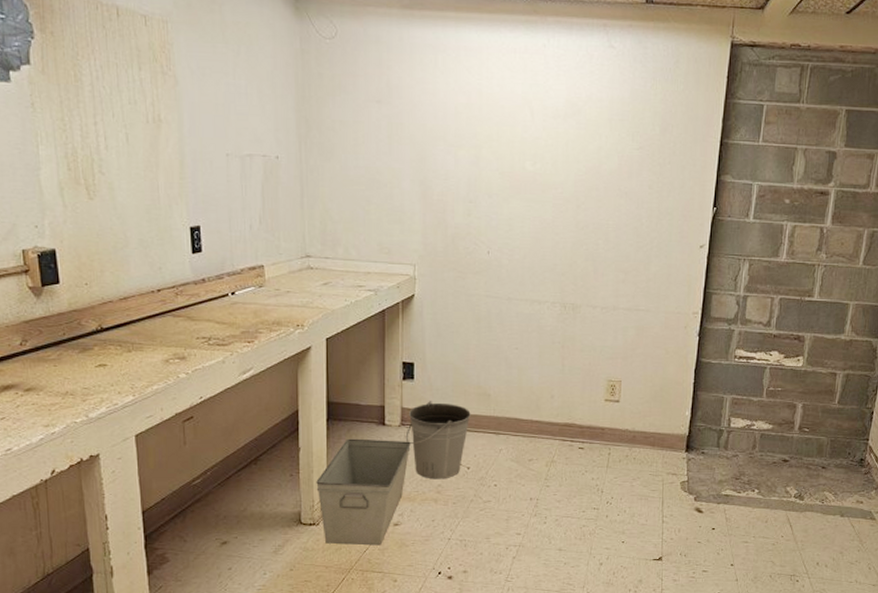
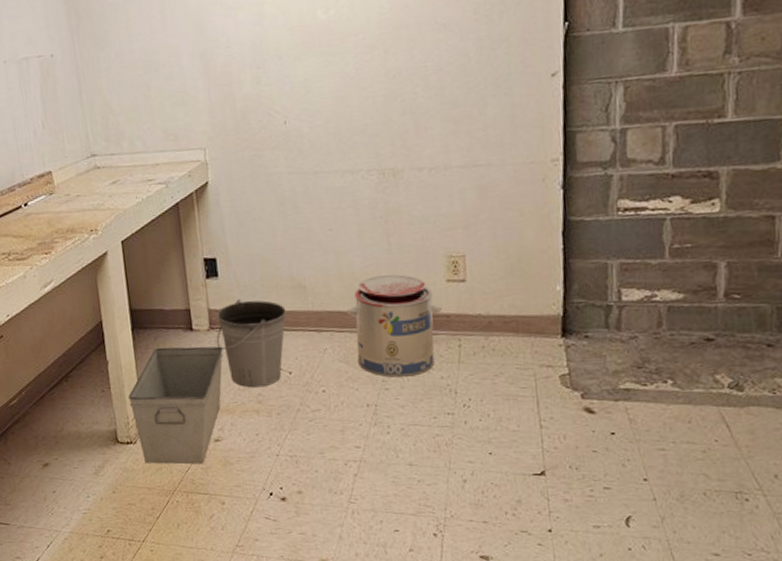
paint can: none [522,391,599,477] -> present [346,274,442,377]

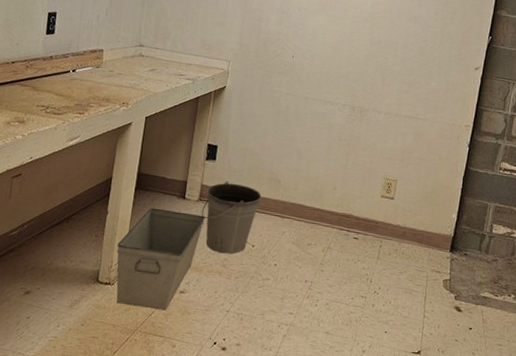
paint can: present [346,274,442,377] -> none [305,183,374,264]

